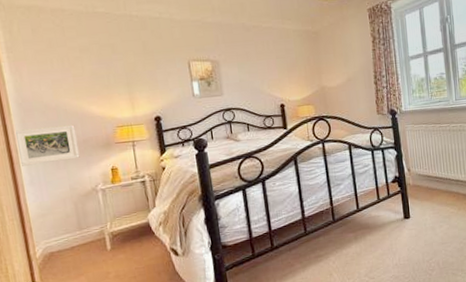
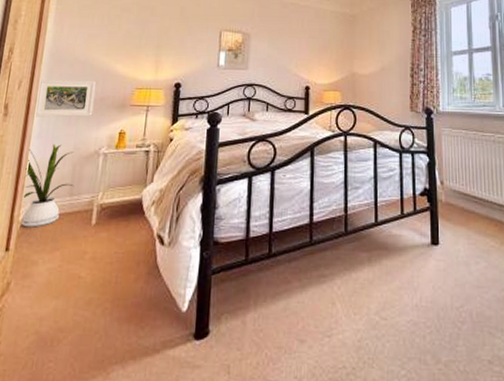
house plant: none [25,187,82,262] -> present [21,144,75,228]

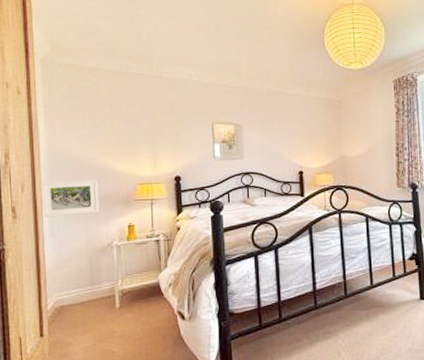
house plant: present [21,144,75,228] -> none [43,241,94,315]

